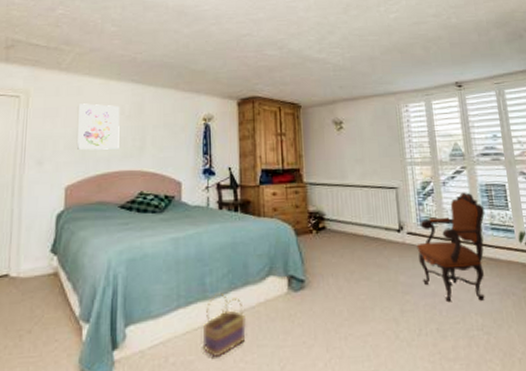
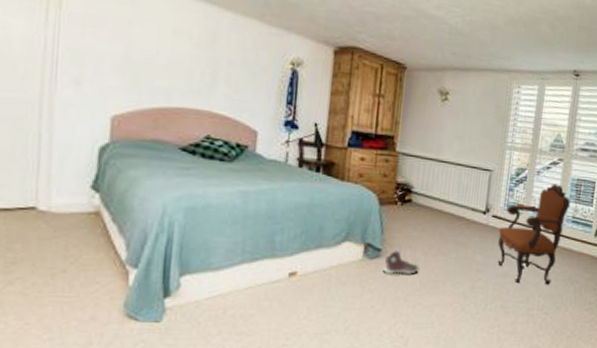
wall art: present [77,103,120,150] -> none [129,16,187,82]
basket: present [202,294,246,358] -> none [265,253,315,314]
sneaker: none [309,280,344,305] -> present [383,251,419,274]

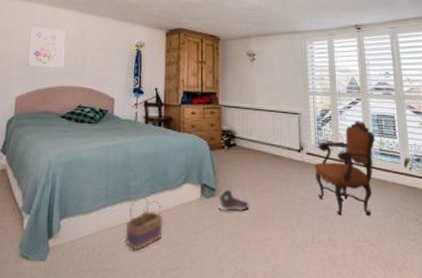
wall art: none [129,16,187,82] -> present [28,27,66,67]
basket: none [265,253,315,314] -> present [125,196,163,251]

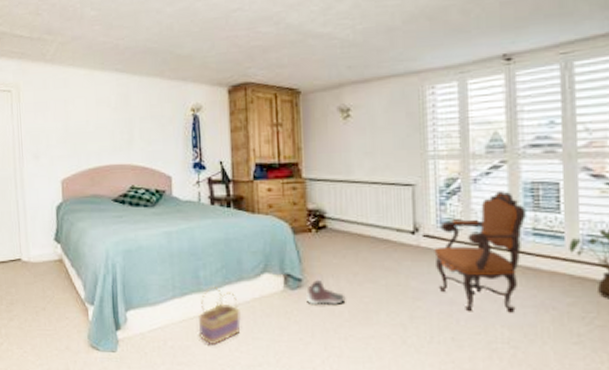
wall art: present [28,27,66,67] -> none [66,96,108,144]

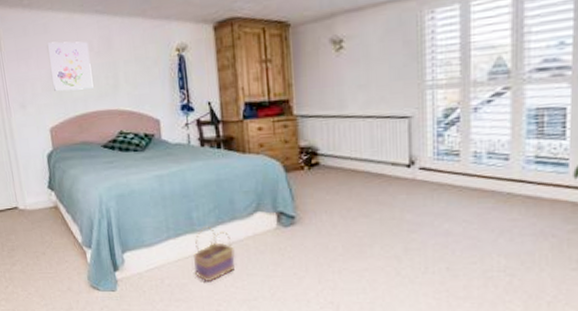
wall art: none [66,96,108,144] -> present [48,41,94,91]
sneaker: present [306,280,346,304] -> none [300,217,339,240]
armchair: present [434,191,526,313] -> none [430,119,528,243]

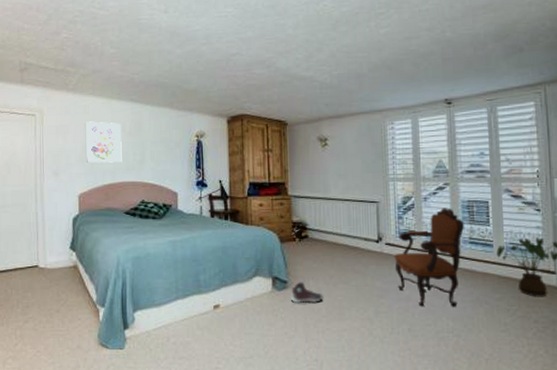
basket: present [192,227,235,283] -> none [197,289,235,341]
sneaker: none [300,217,339,240] -> present [291,282,323,303]
armchair: none [430,119,528,243] -> present [394,207,464,307]

